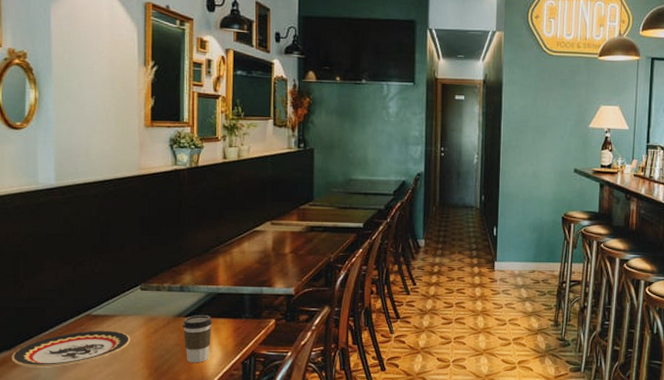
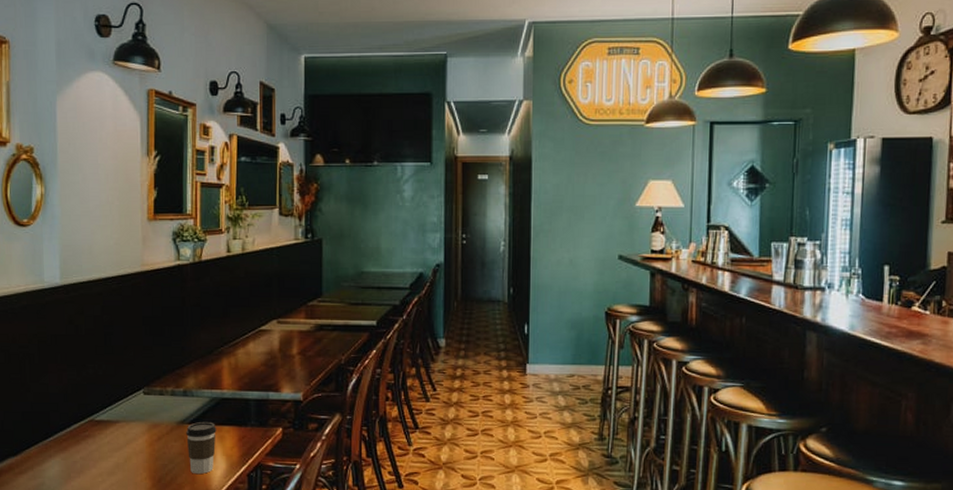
plate: present [11,330,131,368] -> none [17,436,134,476]

